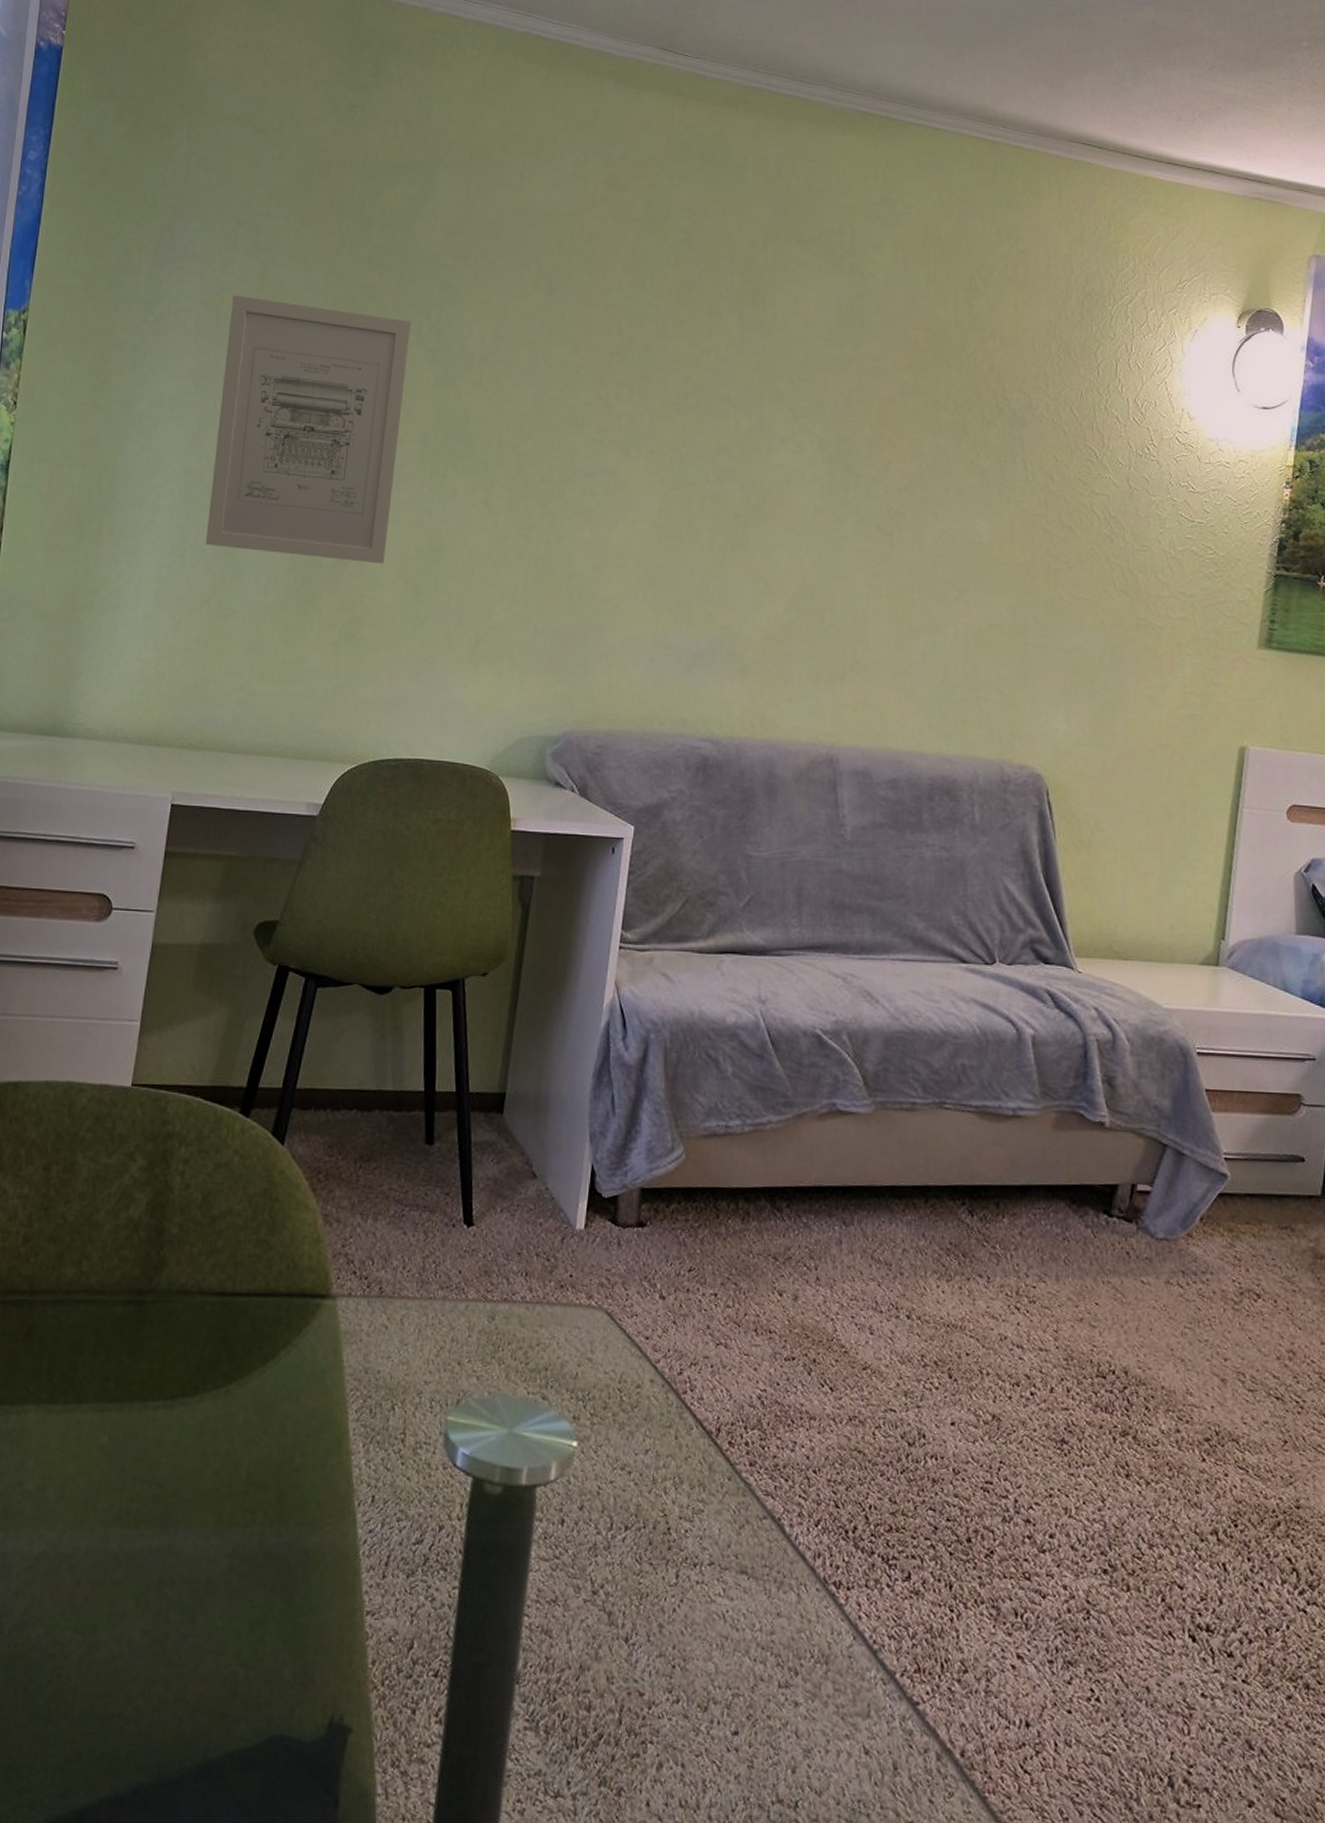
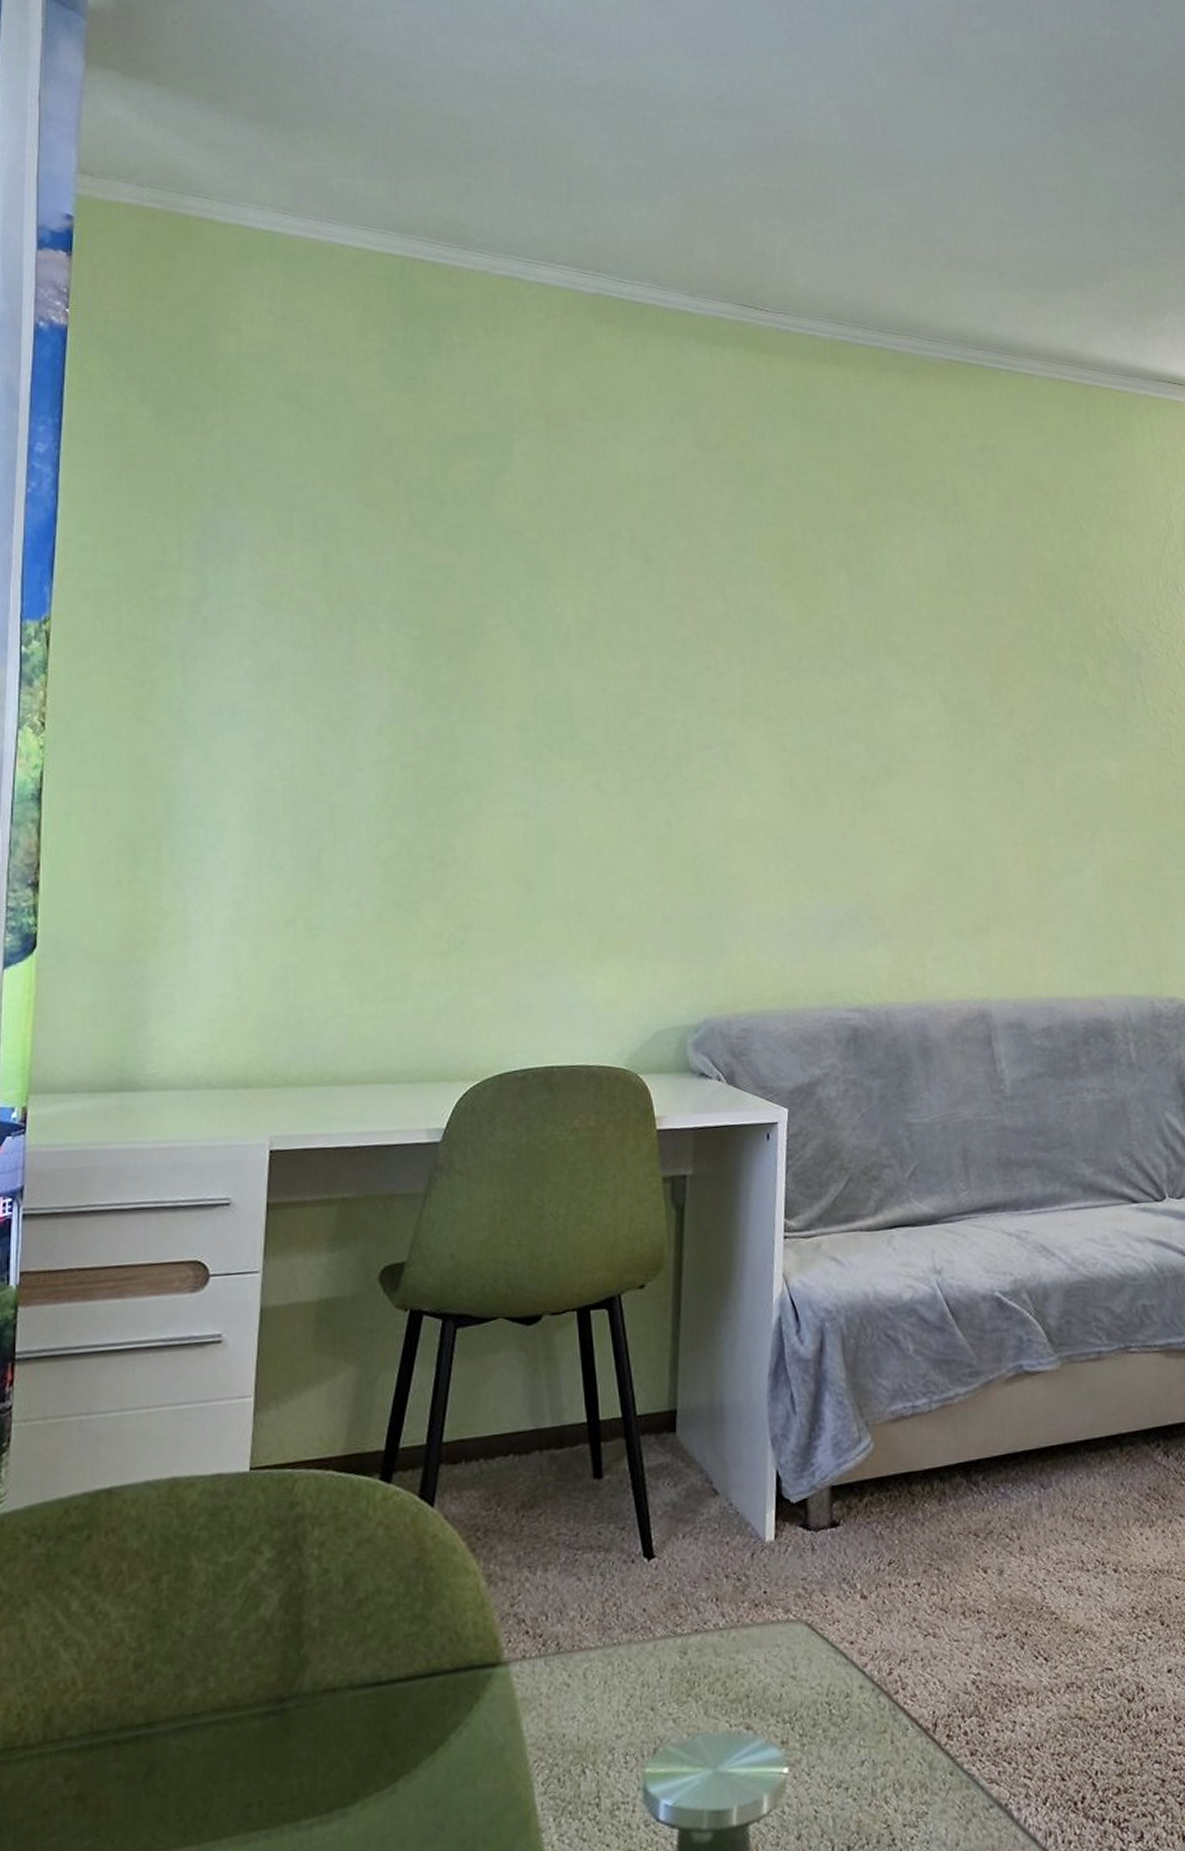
wall art: present [205,295,412,564] -> none [284,587,499,863]

